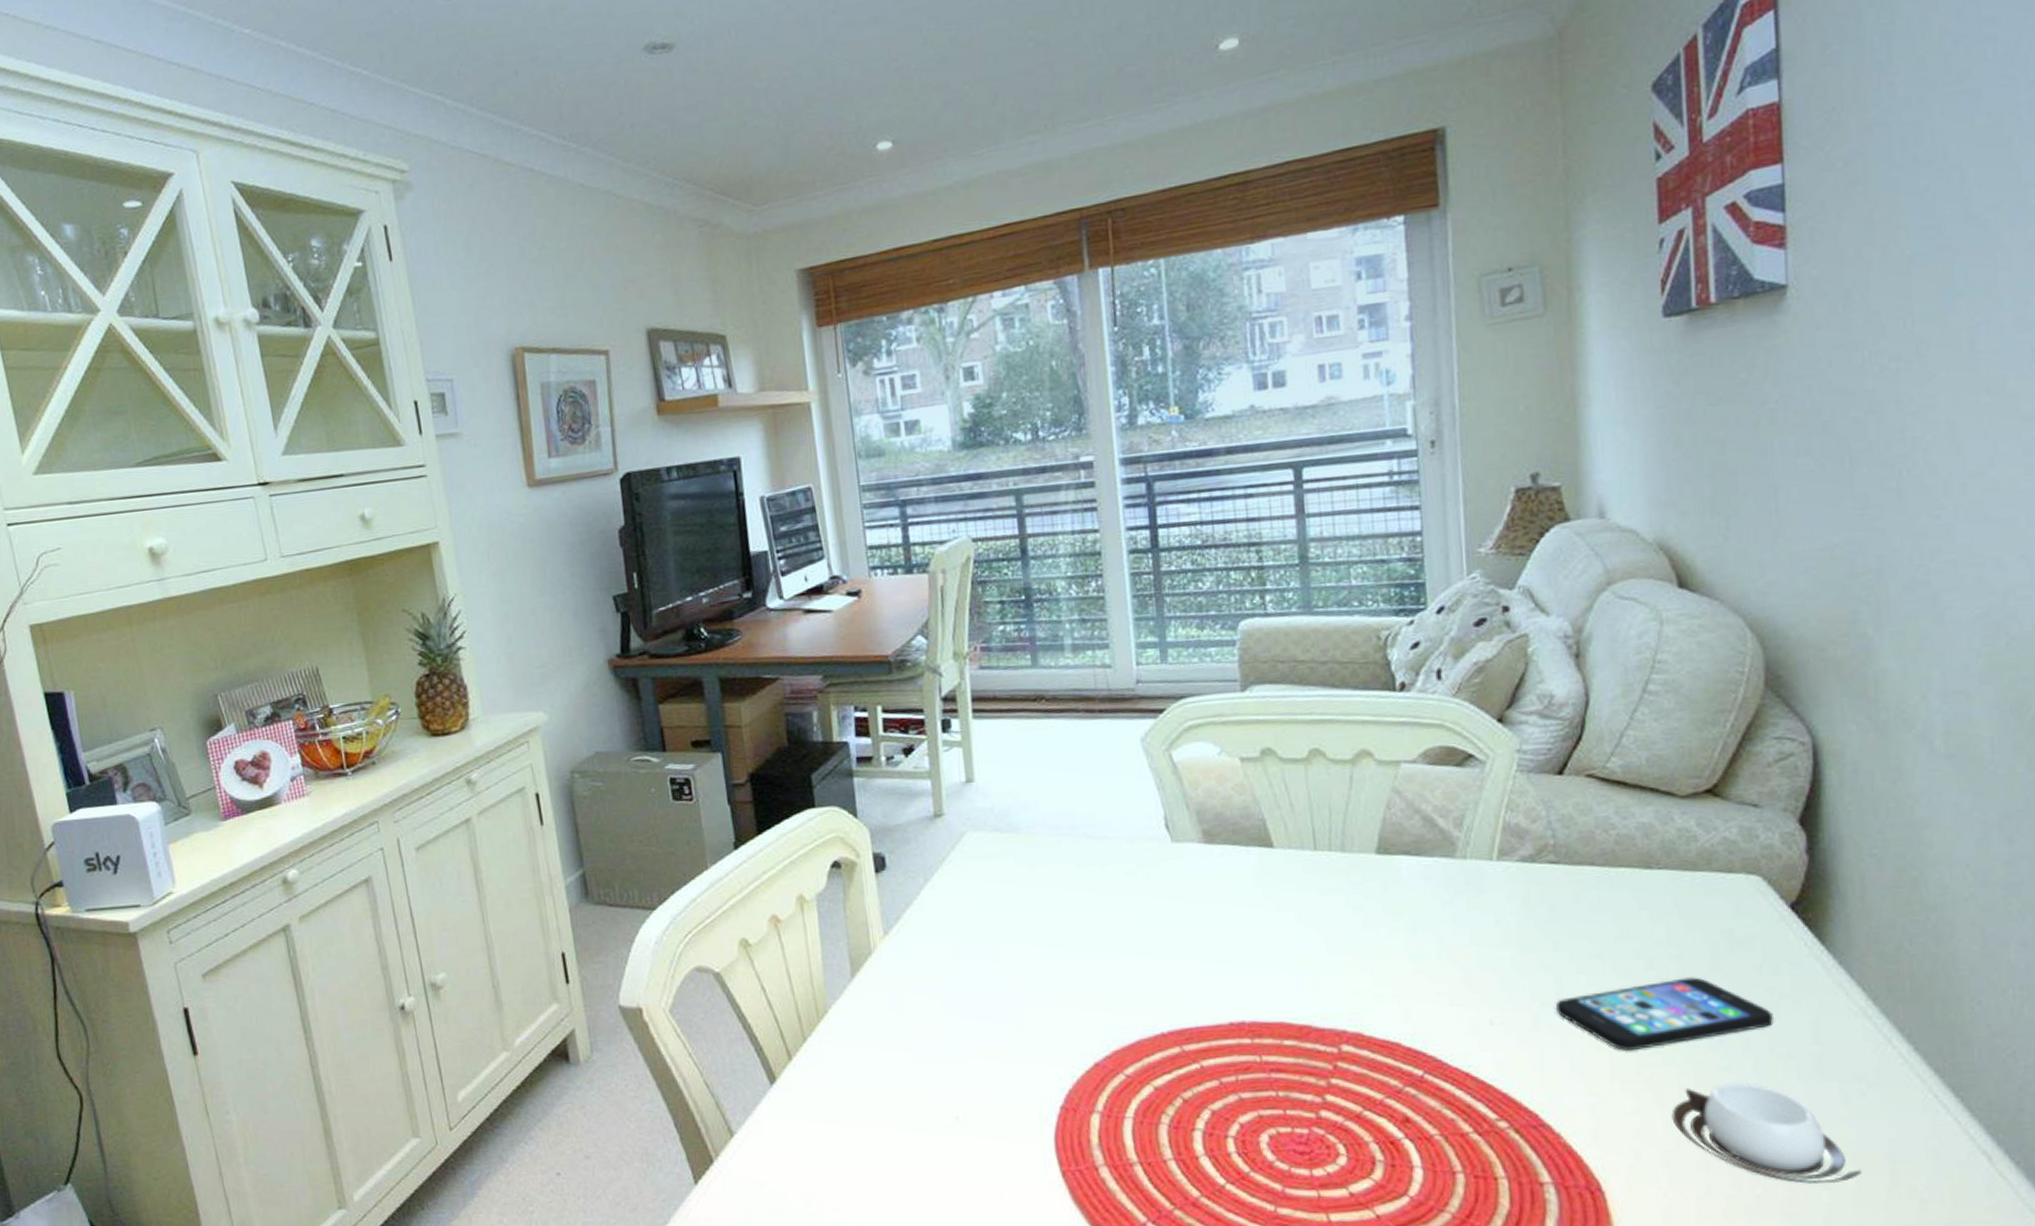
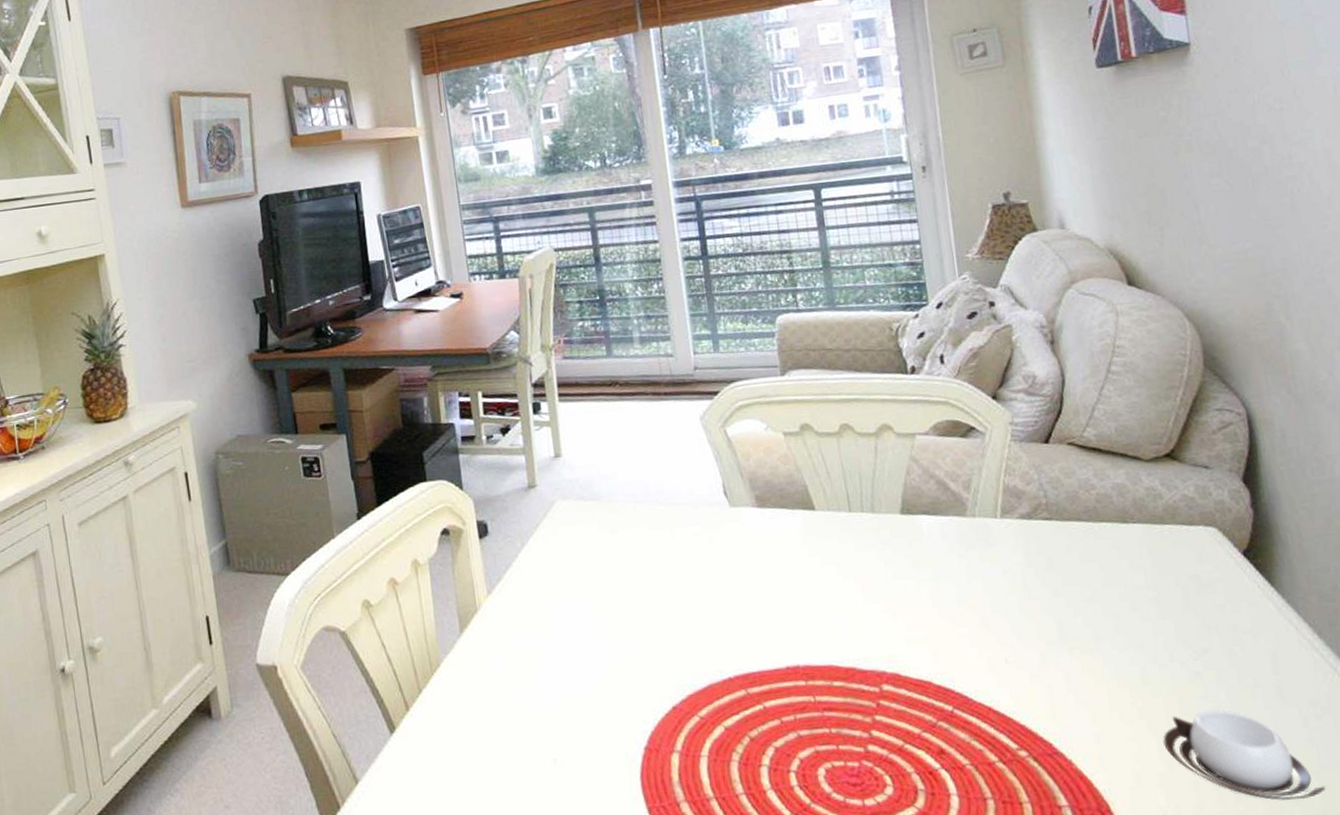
smartphone: present [1556,977,1775,1050] -> none [1059,617,1240,684]

